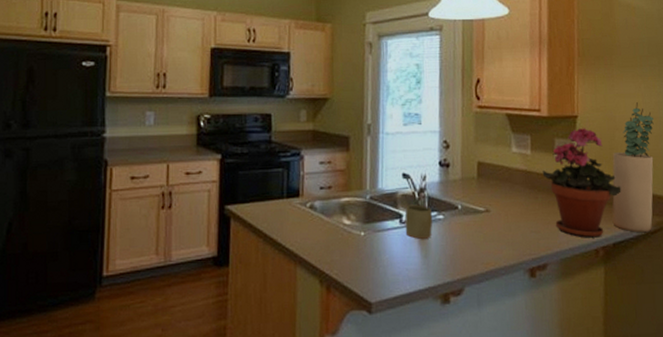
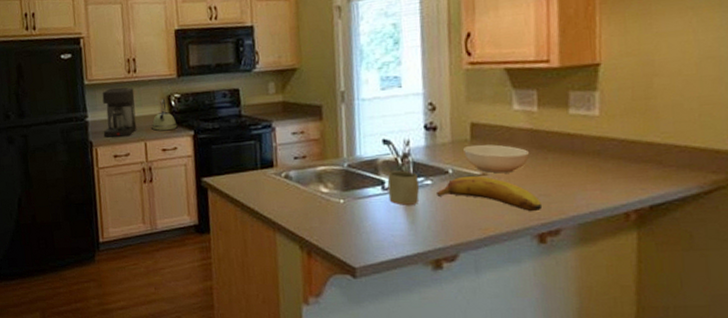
coffee maker: none [121,102,161,157] -> present [102,87,137,138]
kettle: none [176,118,205,153] -> present [151,99,178,131]
fruit: none [447,212,533,247] -> present [437,176,543,212]
bowl: none [471,182,524,210] -> present [463,144,530,174]
potted plant: present [542,127,621,238] -> none [553,75,662,201]
vase: present [612,102,654,233] -> none [648,41,711,194]

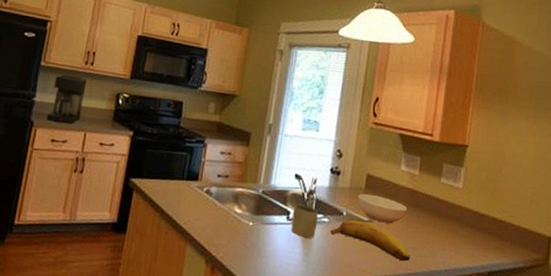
kettle: present [151,99,178,131] -> none [95,95,120,127]

